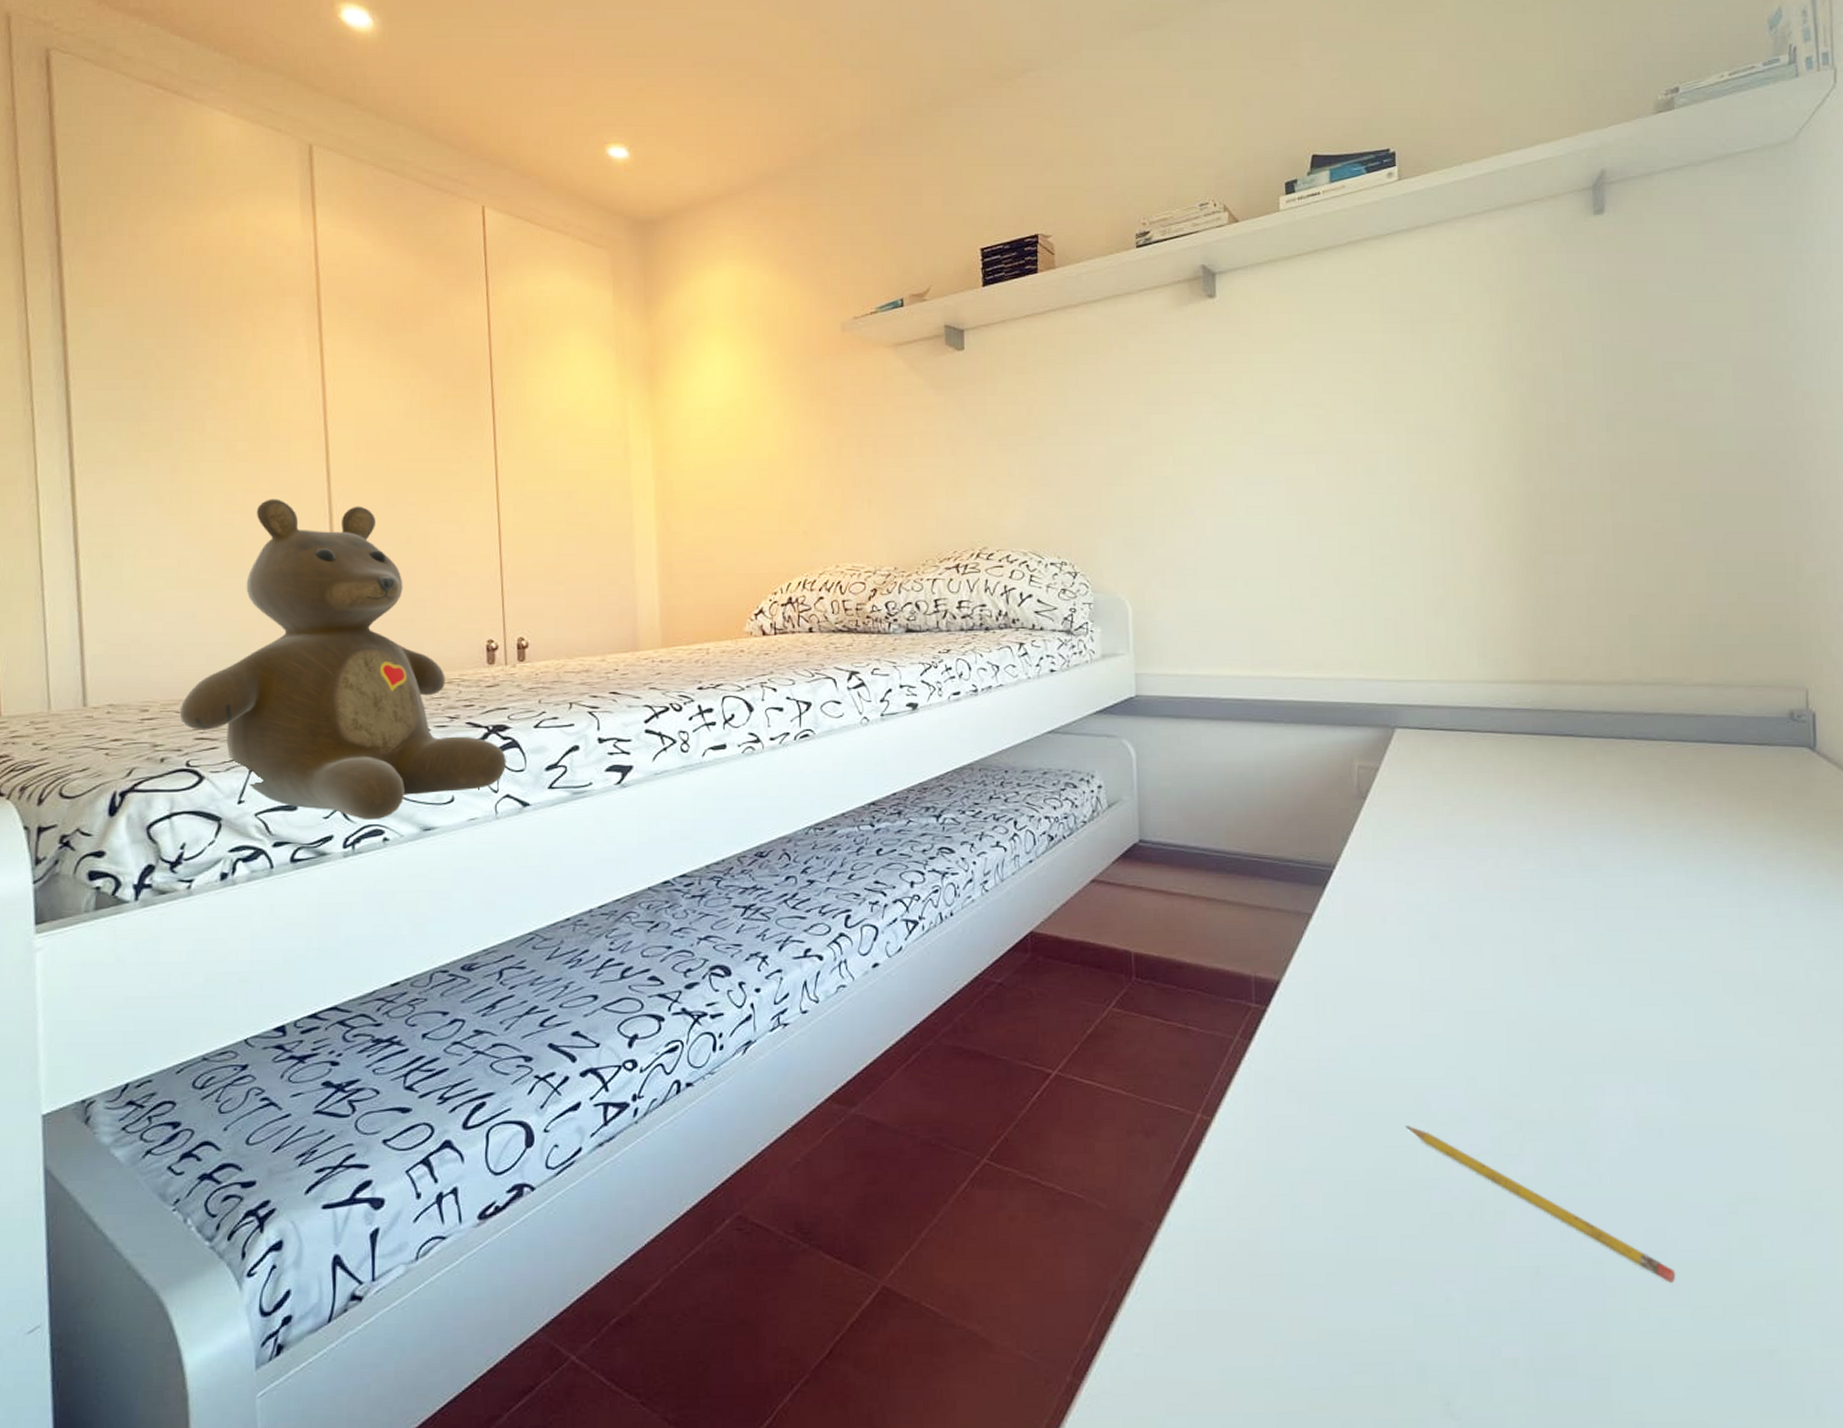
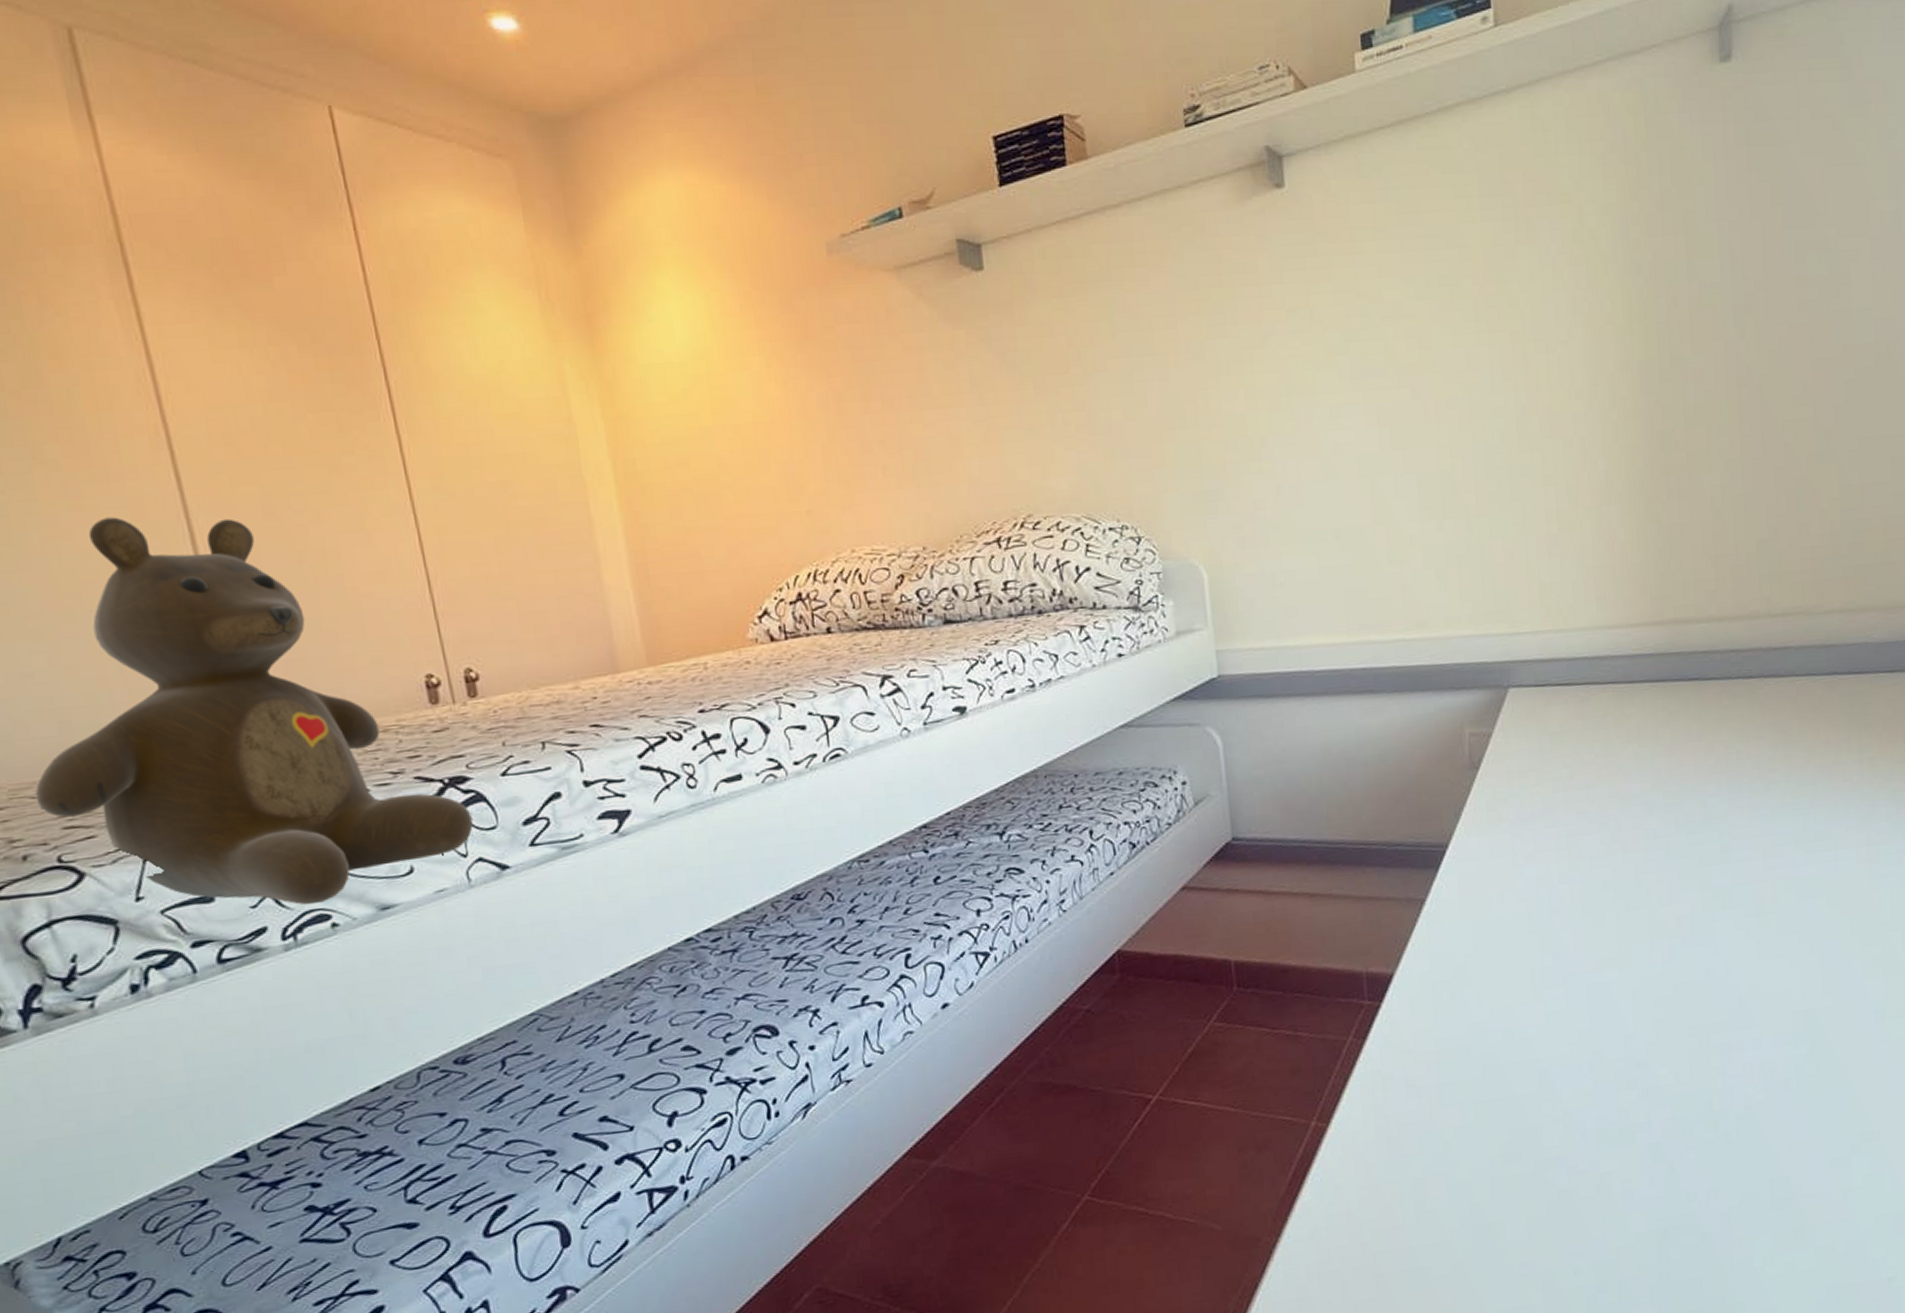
pencil: present [1405,1126,1676,1283] -> none [1530,1107,1800,1228]

